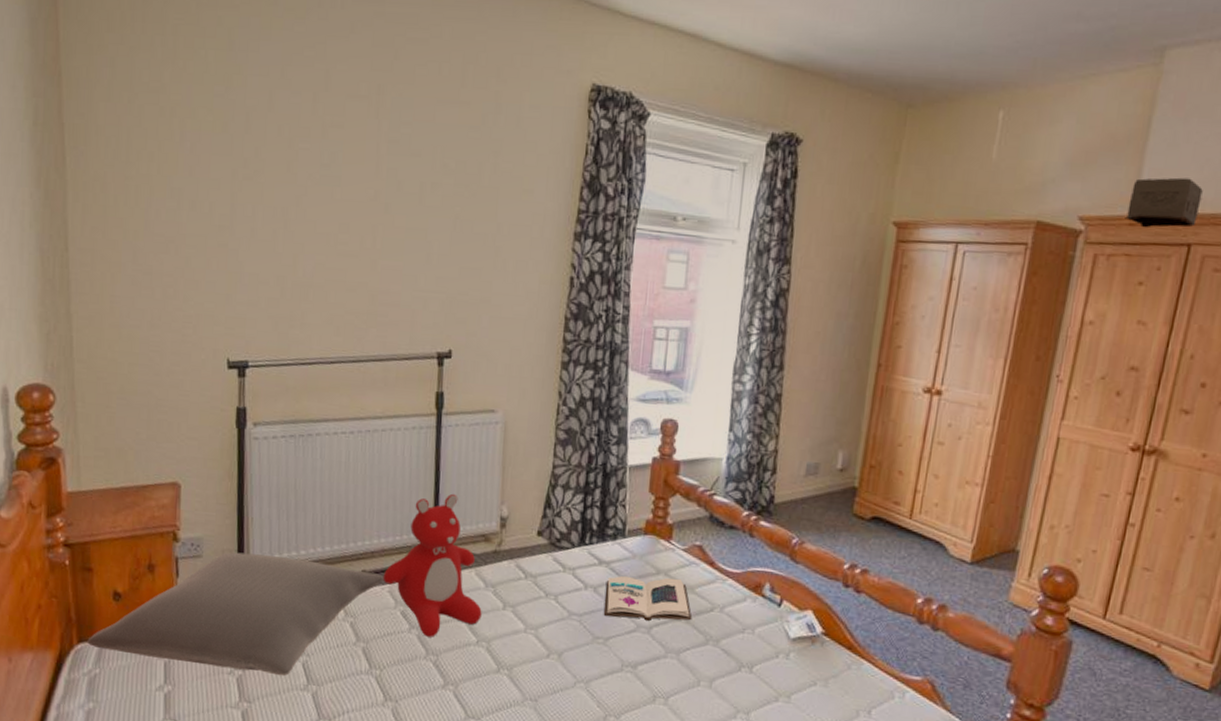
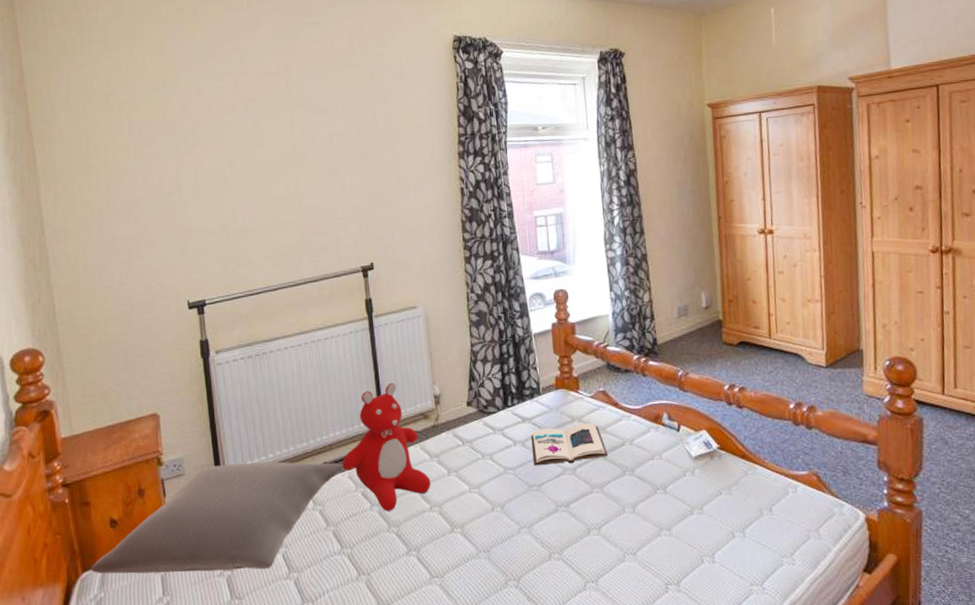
decorative box: present [1126,177,1203,228] -> none [884,35,939,79]

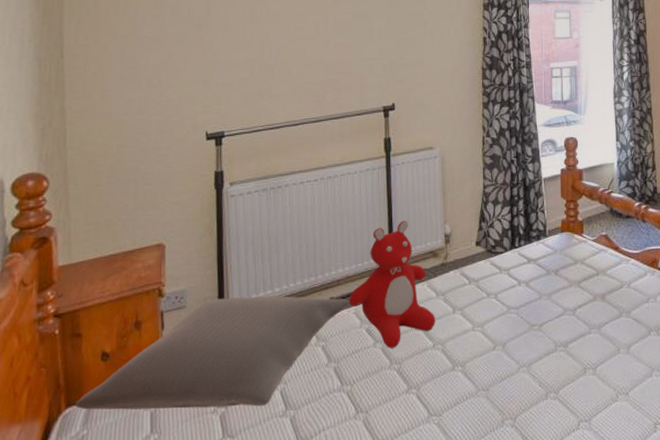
book: present [531,422,608,466] -> none [535,265,607,306]

